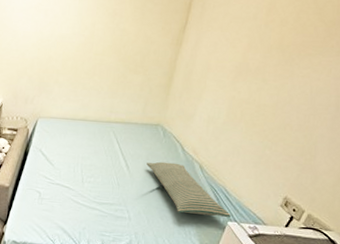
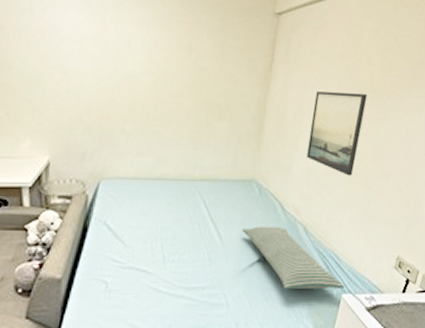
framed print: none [209,50,275,126] -> present [307,91,367,176]

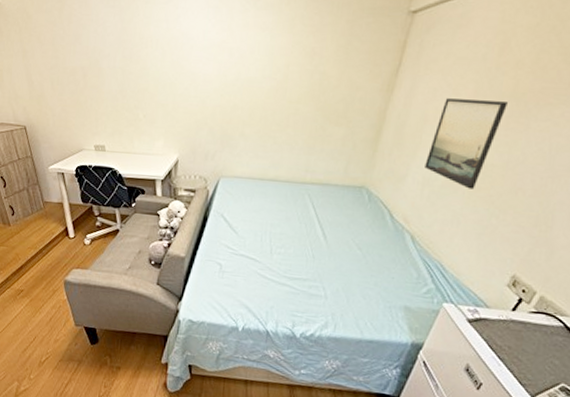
pillow: present [243,226,344,290] -> none [347,230,447,298]

